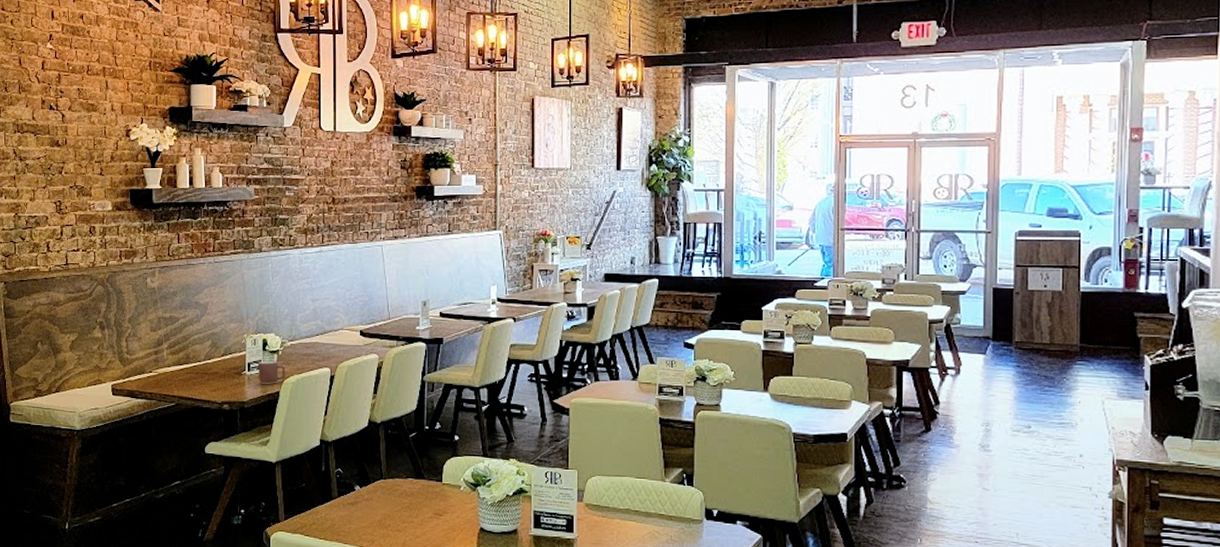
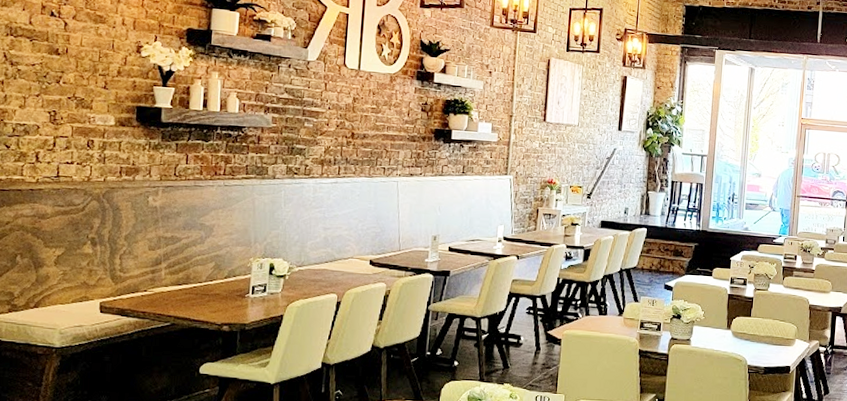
mug: present [258,360,286,384] -> none [262,284,292,308]

